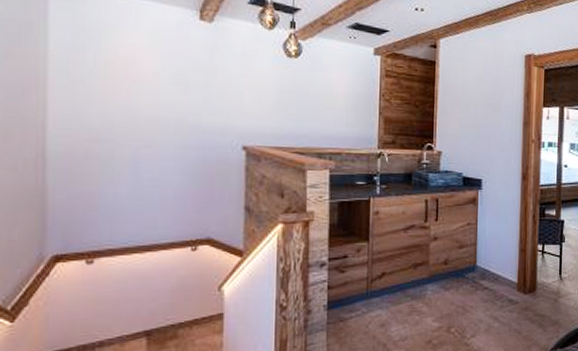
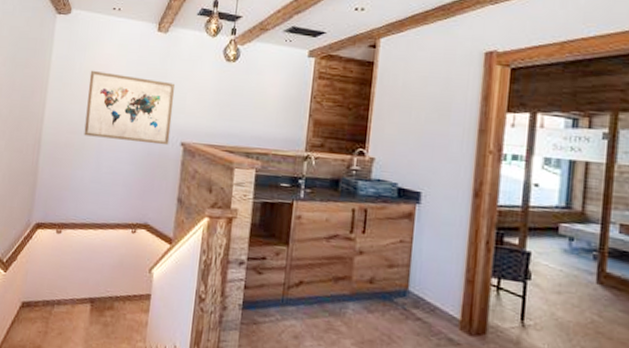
wall art: none [110,63,229,150] -> present [83,70,175,146]

